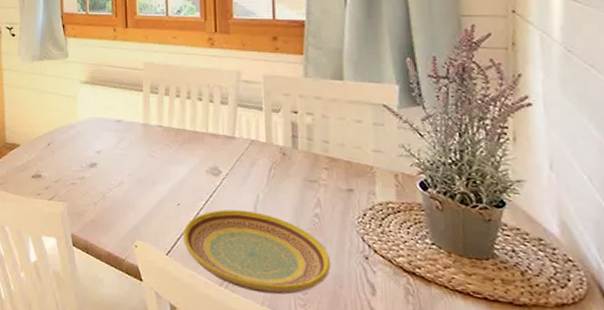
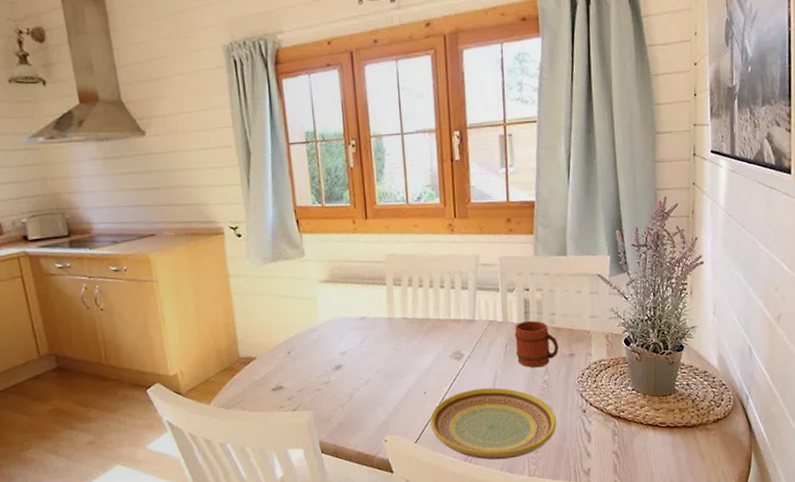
mug: none [280,145,333,199] -> present [514,320,558,368]

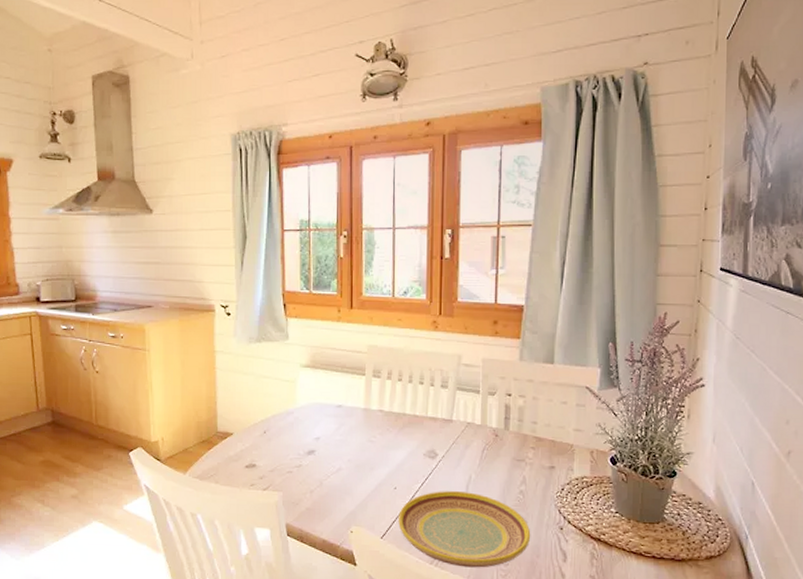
mug: present [514,320,558,368] -> none [492,426,538,477]

